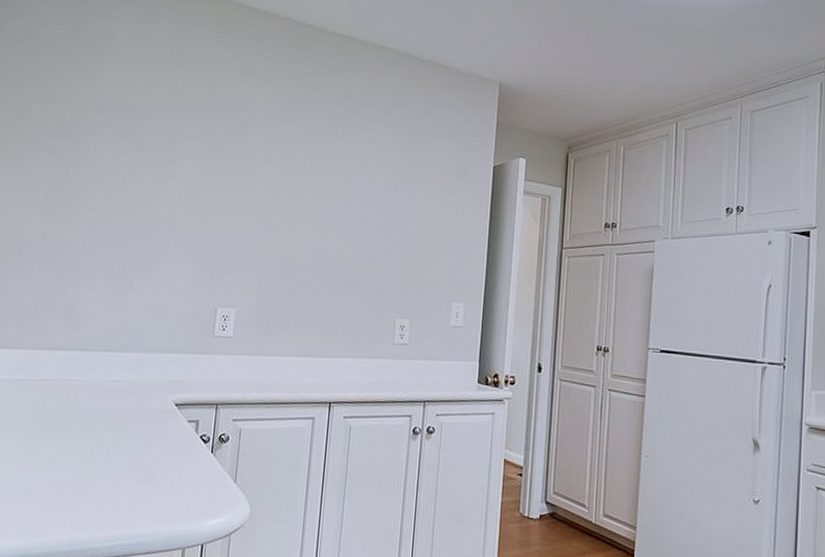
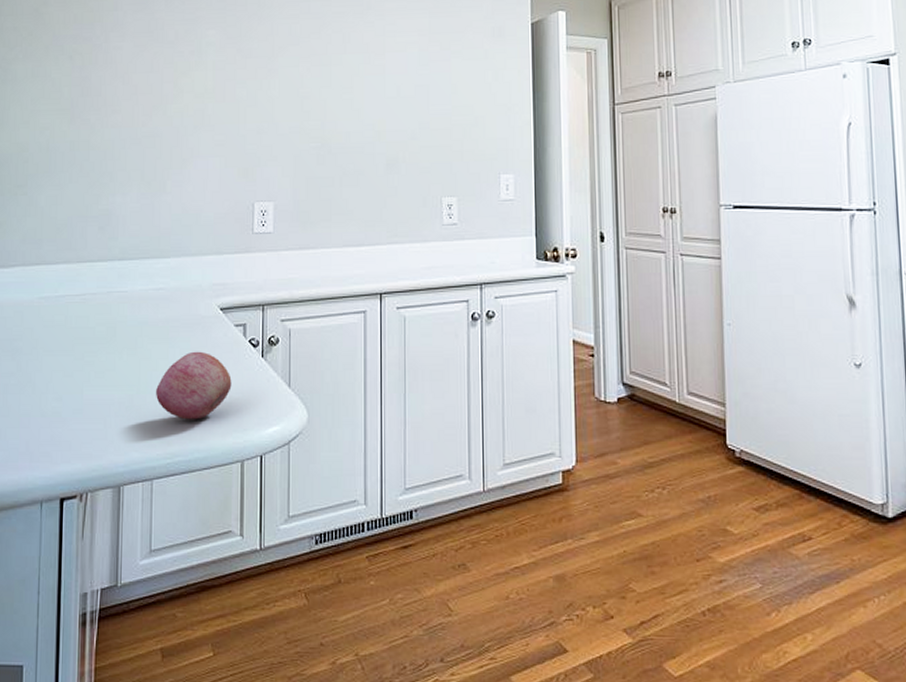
fruit: none [105,442,180,507] -> present [156,351,232,420]

